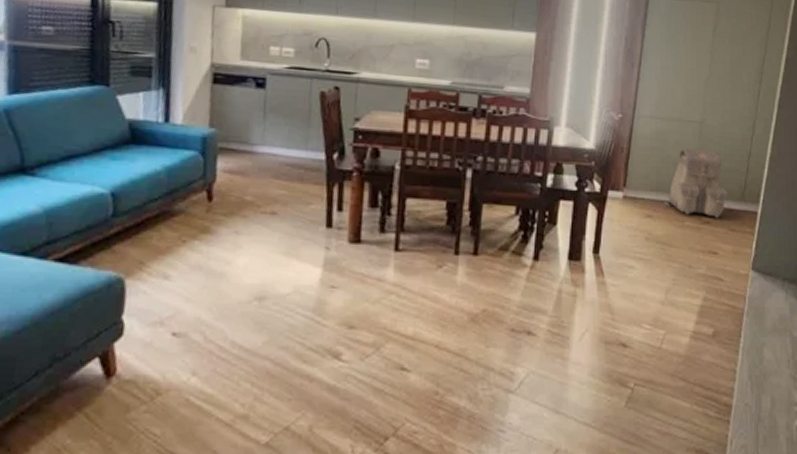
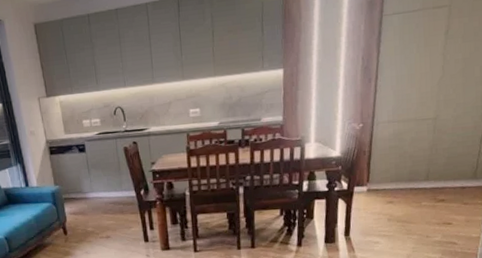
backpack: present [664,148,728,218] -> none [403,141,461,197]

